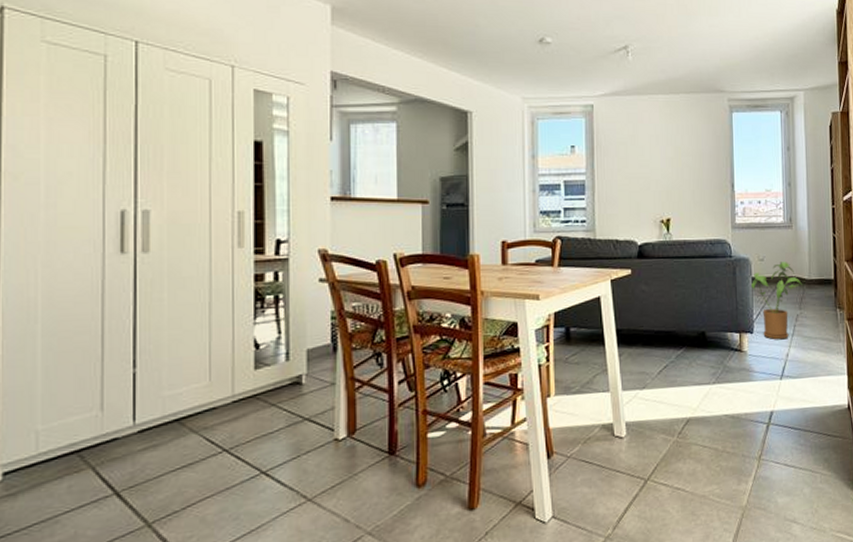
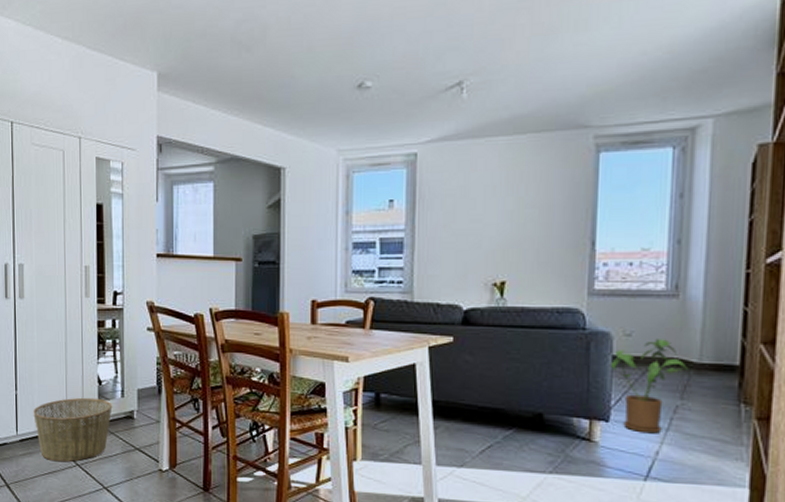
basket: none [160,365,274,452] -> present [33,397,113,463]

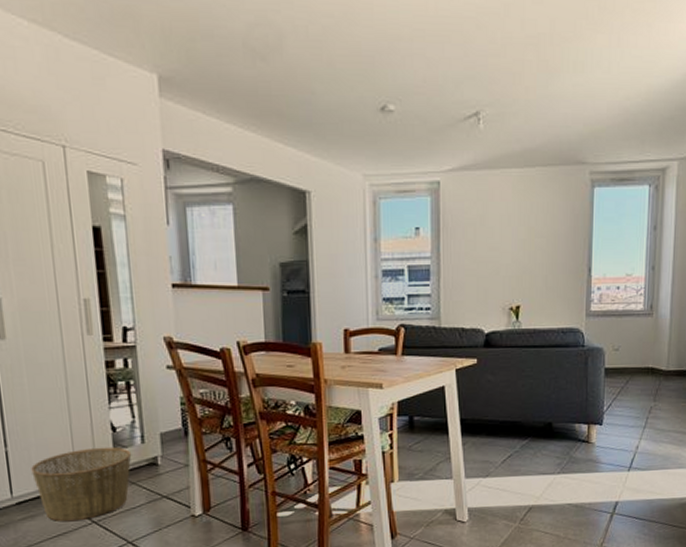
house plant: present [611,339,687,434] -> none [604,352,659,432]

